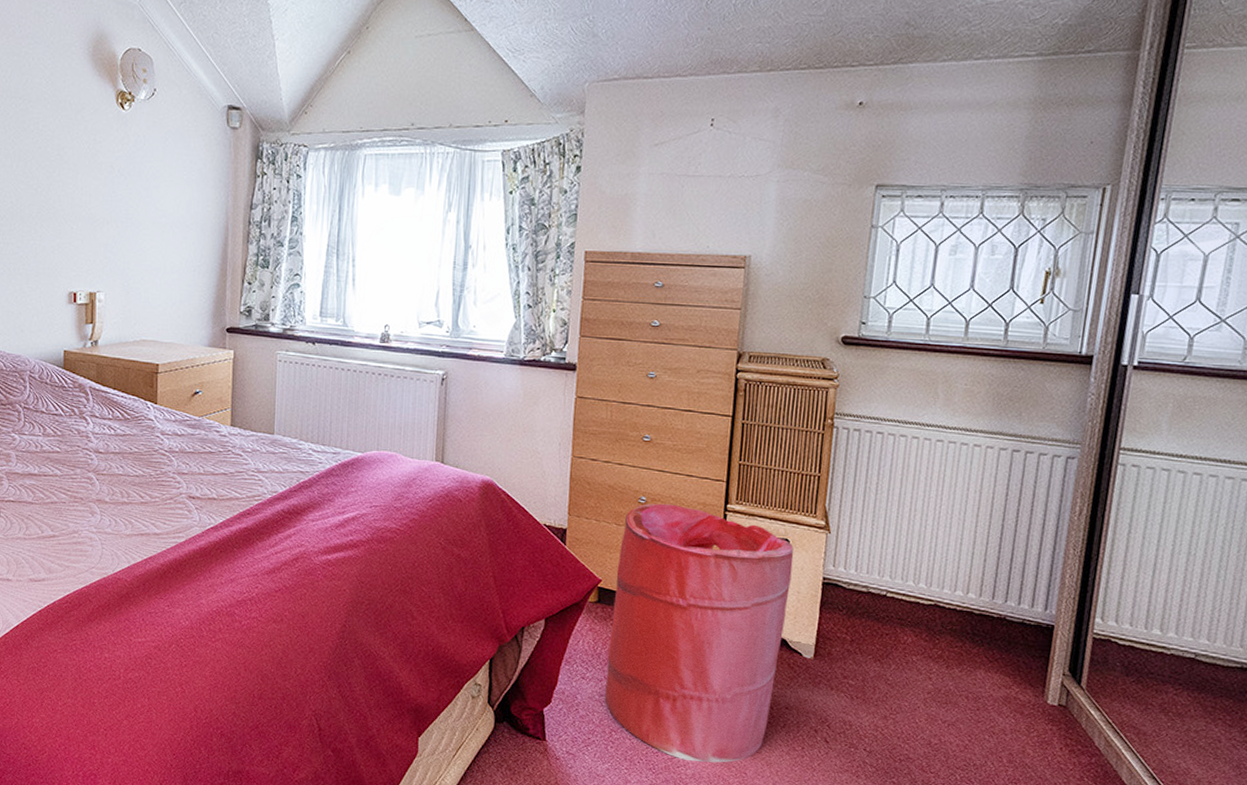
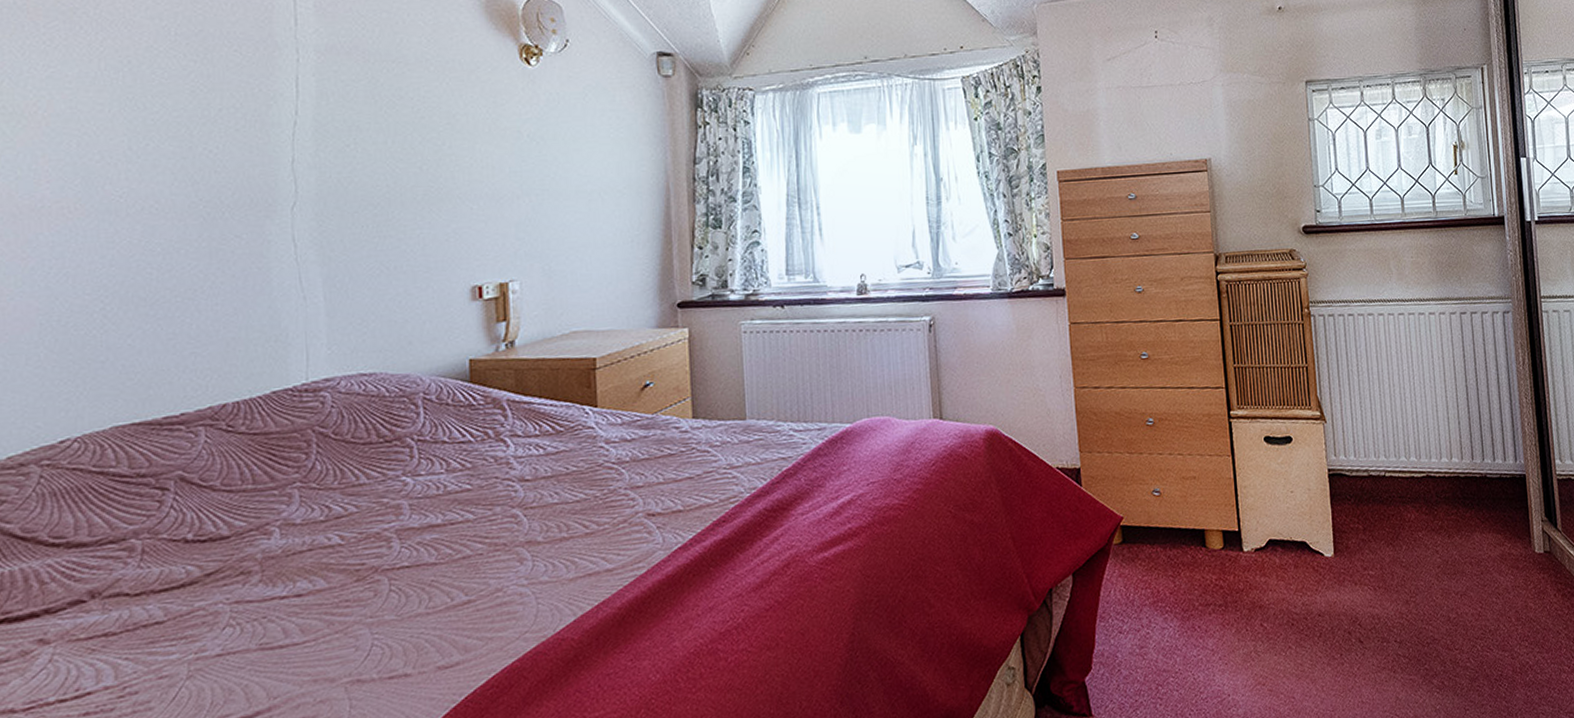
laundry hamper: present [604,503,794,763] -> none [1136,420,1305,700]

